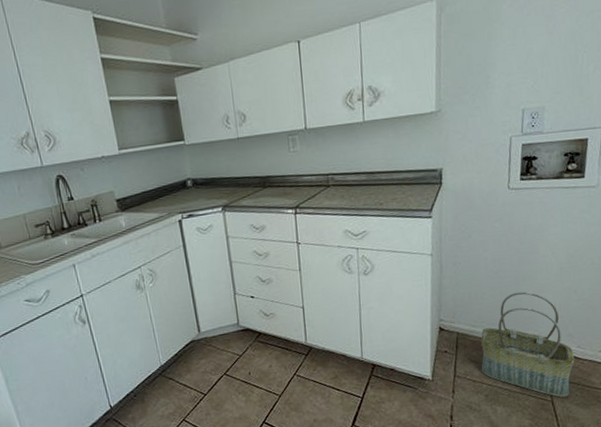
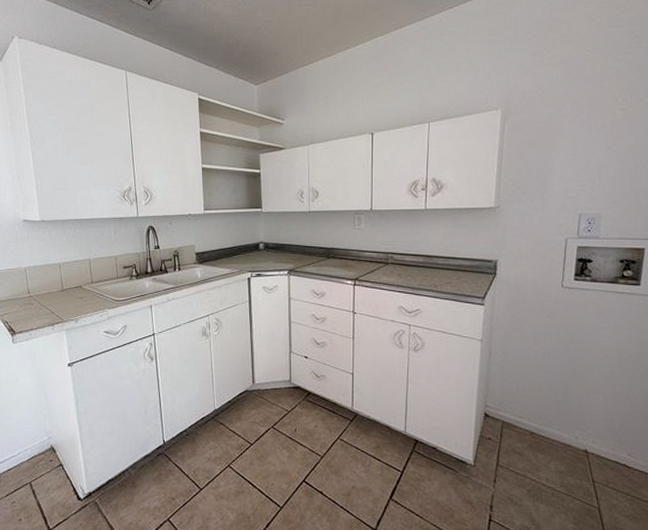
basket: present [481,291,575,398] -> none [525,389,624,506]

